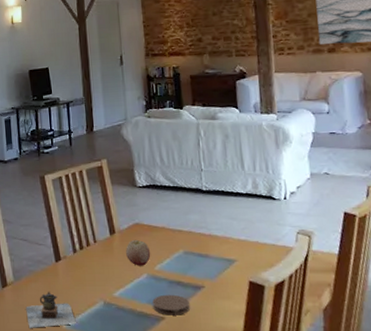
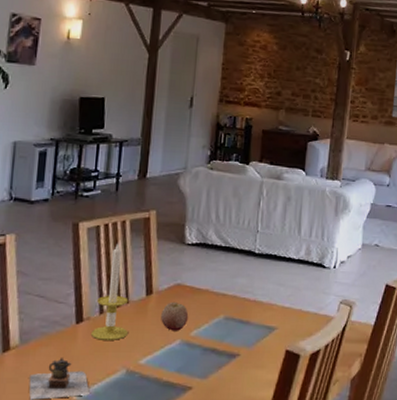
candle: none [69,190,100,276] -> present [91,243,129,340]
coaster: present [152,294,190,315] -> none [181,362,221,385]

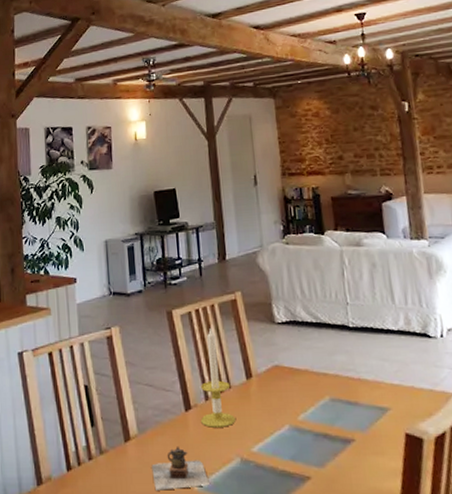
fruit: present [161,301,189,331] -> none [264,384,293,416]

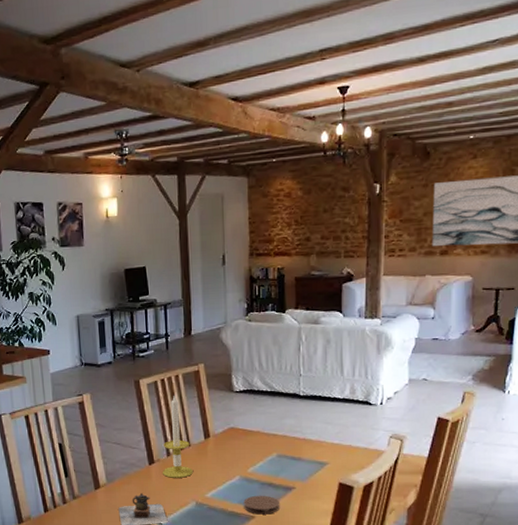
coaster: none [296,449,339,475] -> present [244,495,280,515]

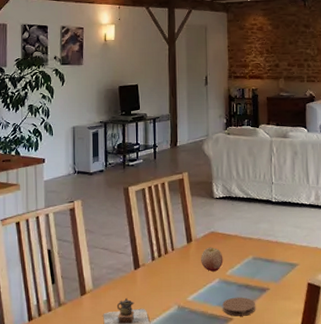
candle: present [163,395,193,478] -> none [147,201,176,282]
fruit: none [220,443,245,469] -> present [201,247,223,272]

